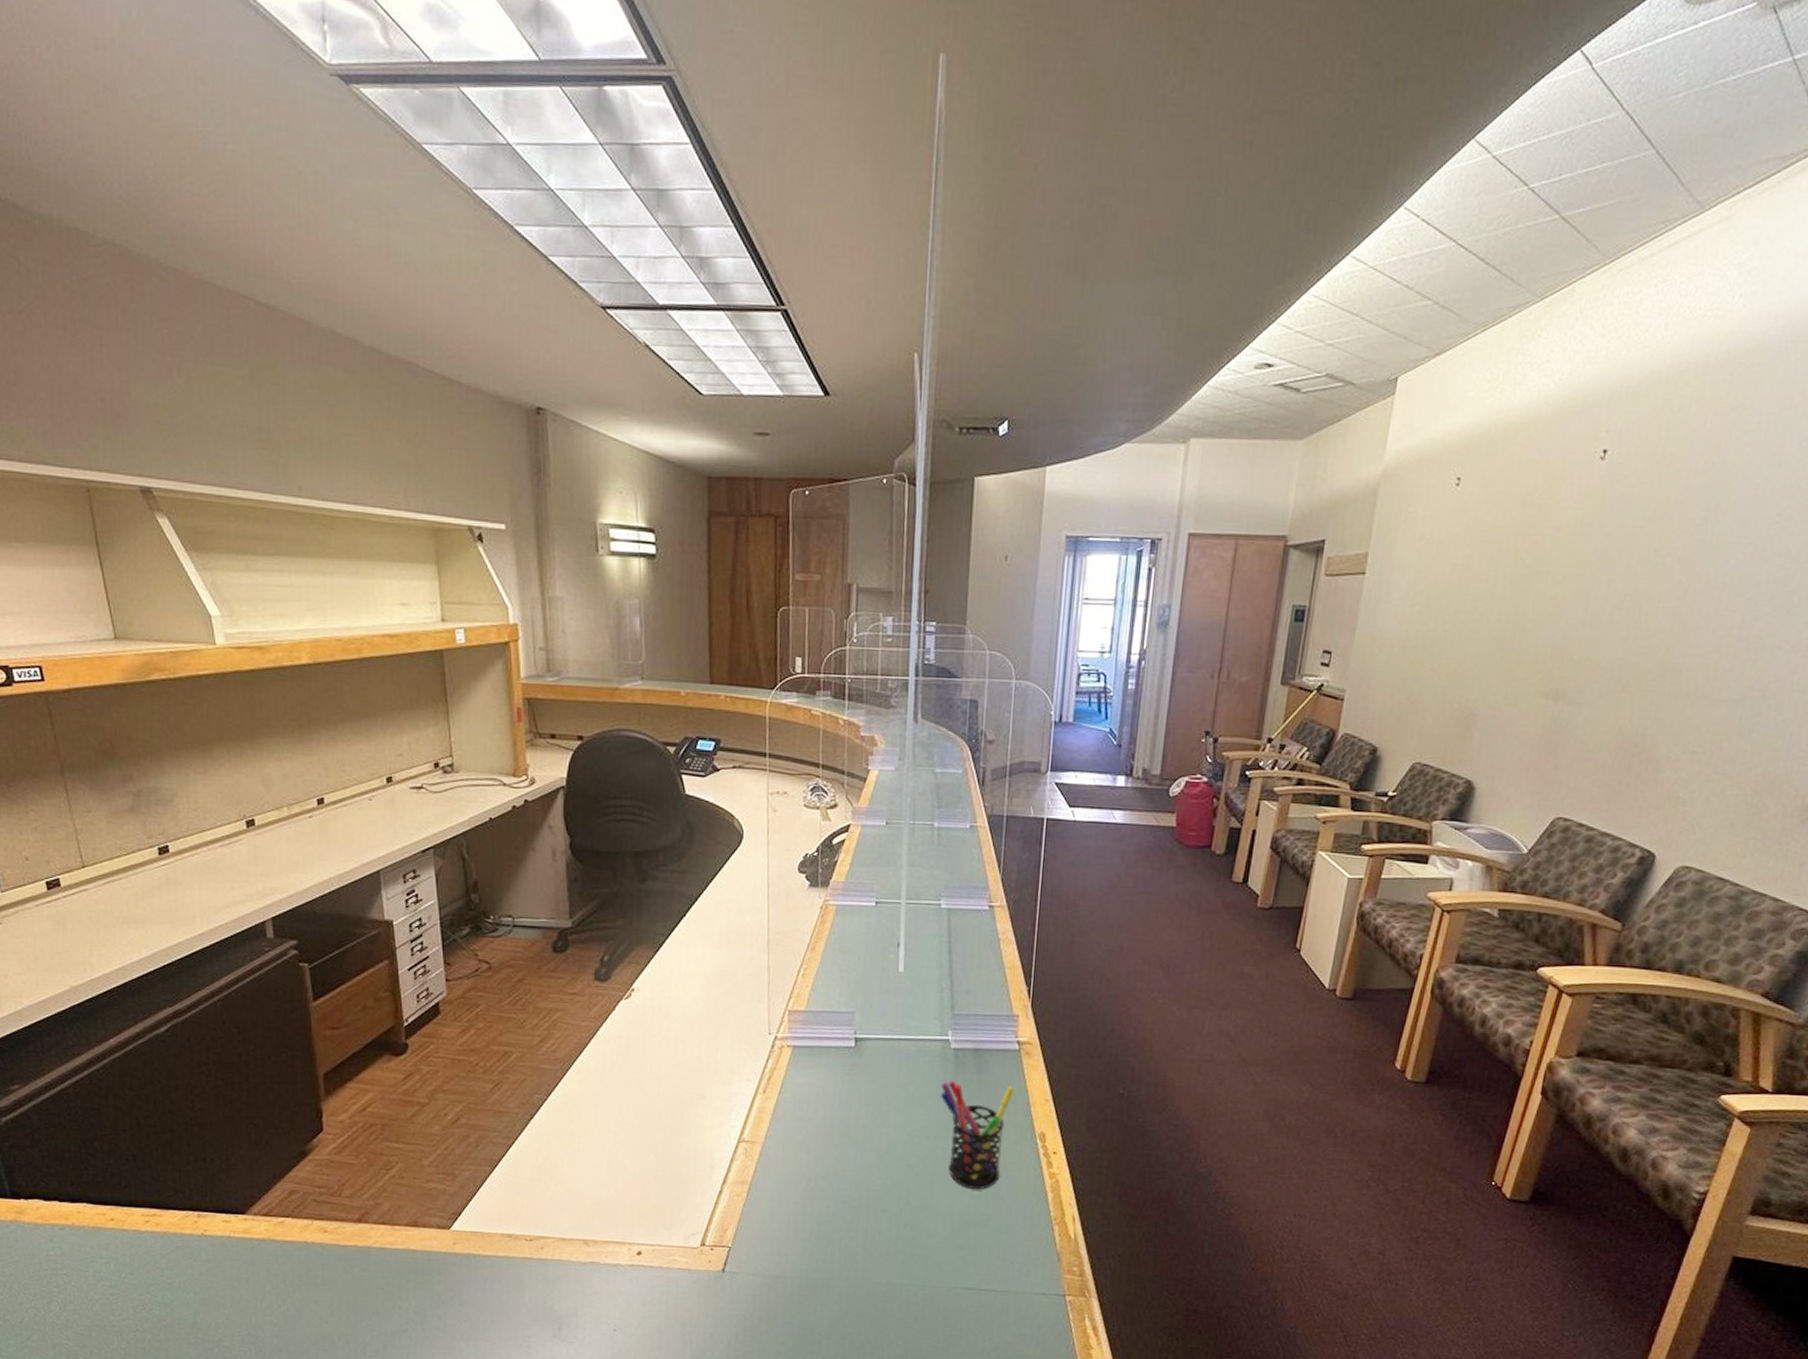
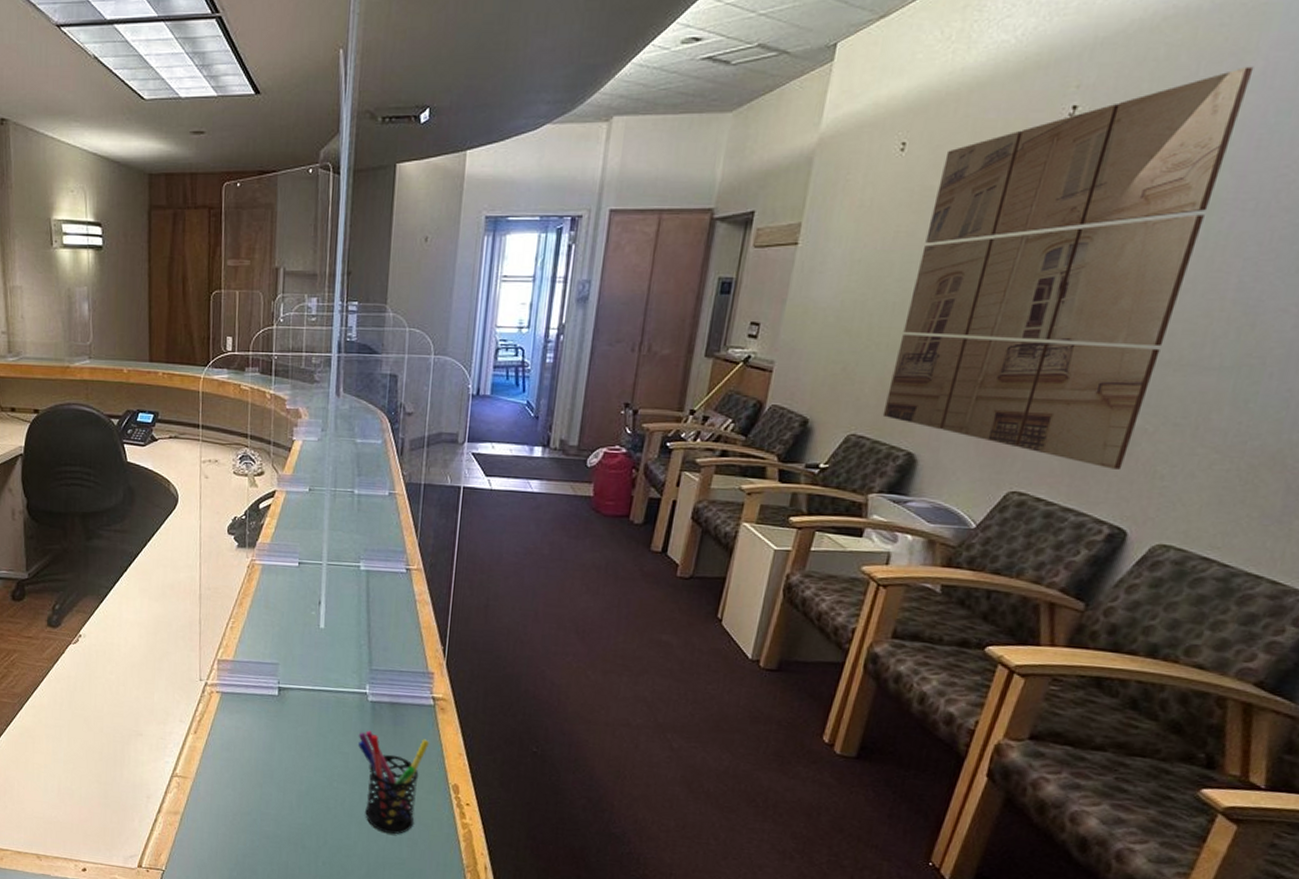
wall art: none [1444,421,1751,795] -> present [882,66,1254,469]

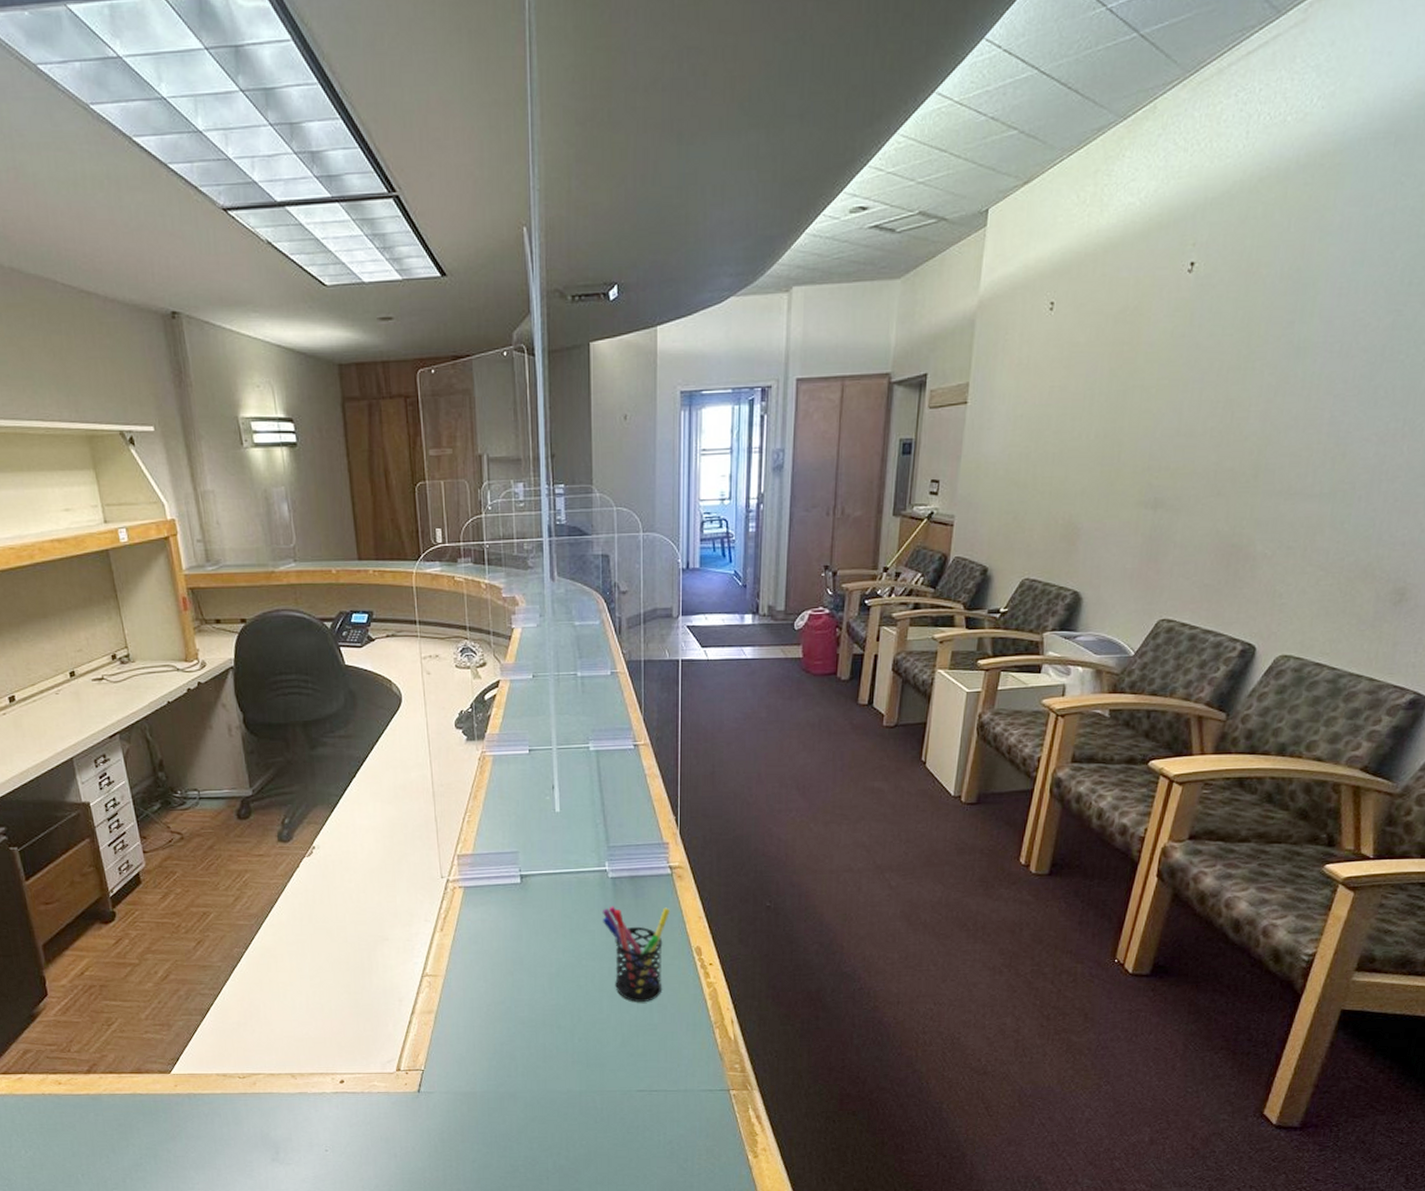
wall art: present [882,66,1254,469] -> none [1050,222,1333,592]

